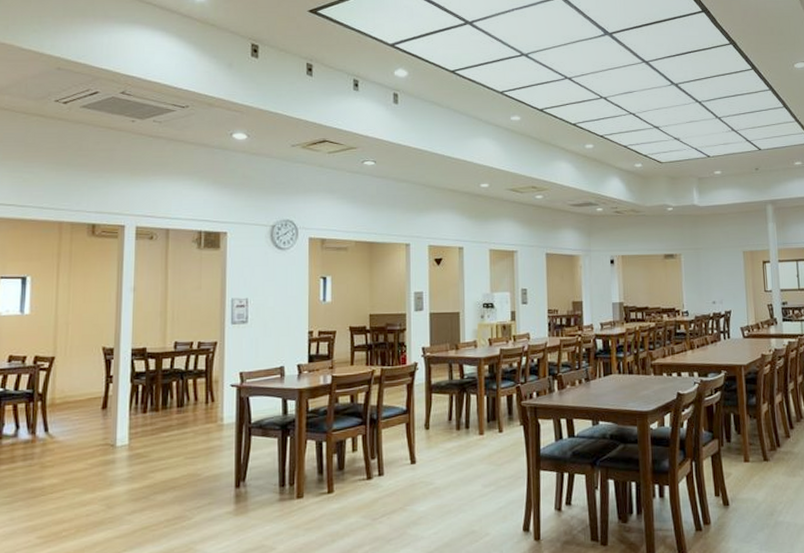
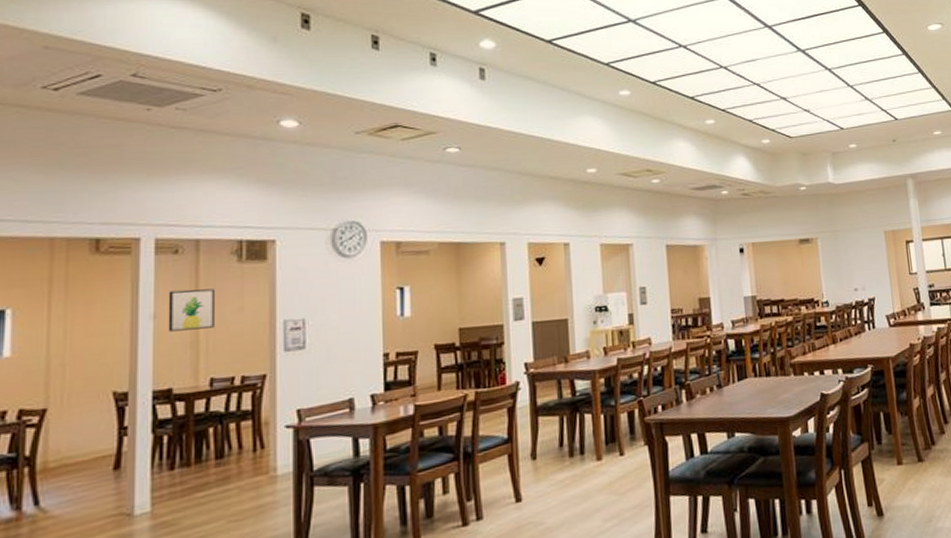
wall art: none [144,269,179,302] -> present [168,288,214,332]

